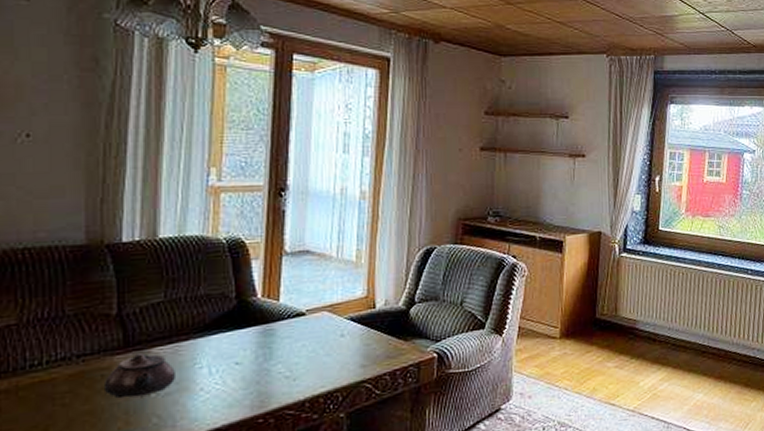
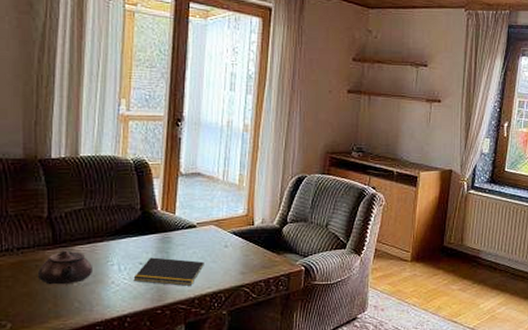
notepad: none [228,354,316,387] -> present [133,257,204,286]

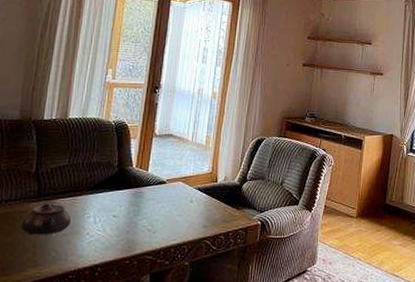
notepad: present [133,257,204,286] -> none [106,211,171,238]

